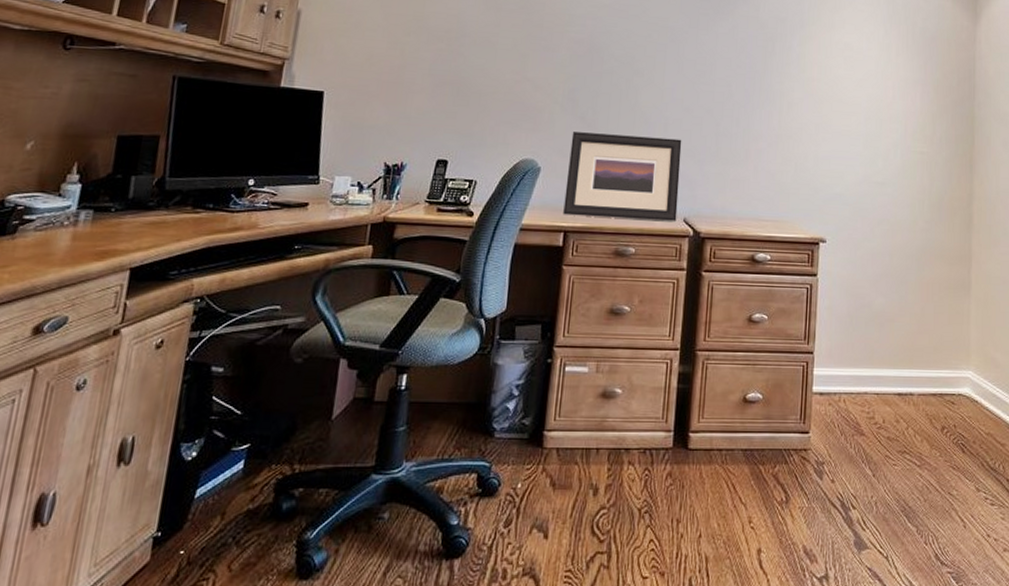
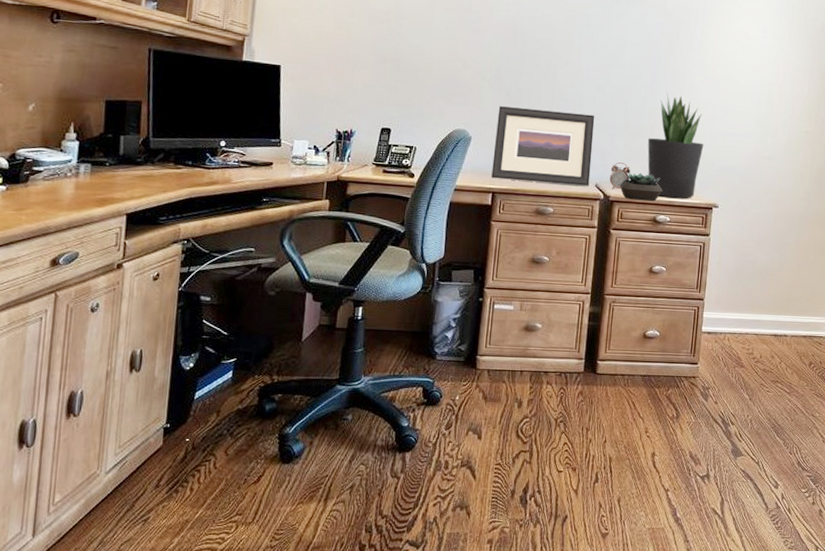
alarm clock: none [699,193,724,224] -> present [609,162,630,189]
succulent plant: none [711,203,761,237] -> present [619,172,662,202]
planter: none [742,111,807,234] -> present [647,92,704,199]

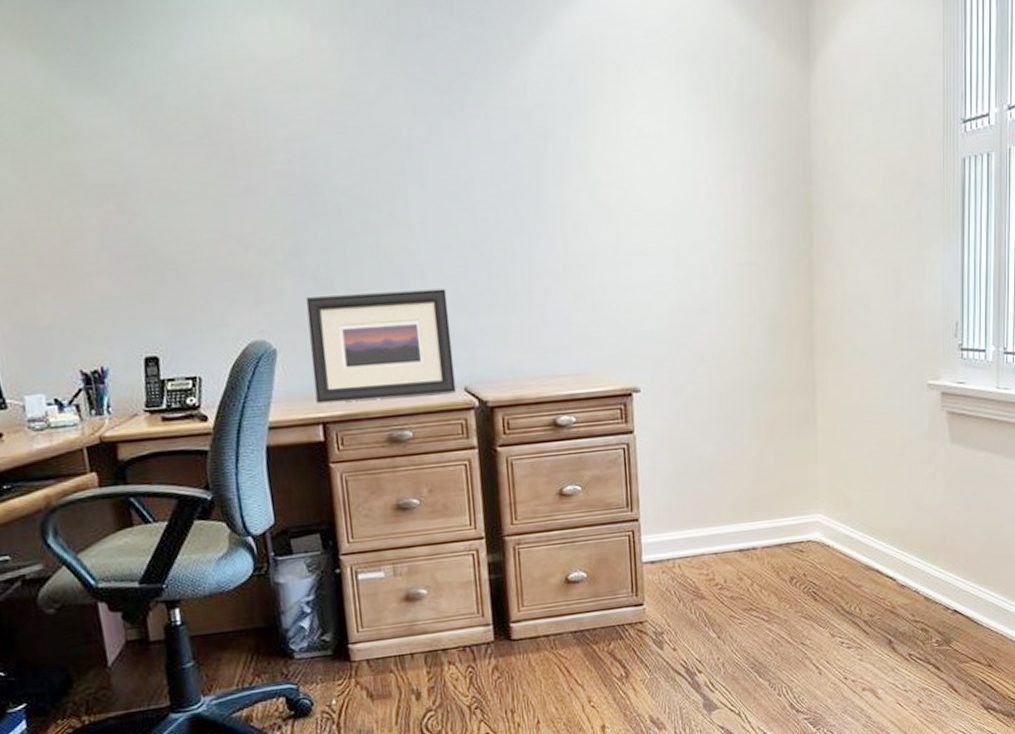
alarm clock: present [609,162,630,189] -> none [482,351,511,391]
succulent plant: present [619,172,662,202] -> none [497,360,559,402]
planter: present [647,92,704,199] -> none [526,237,608,390]

